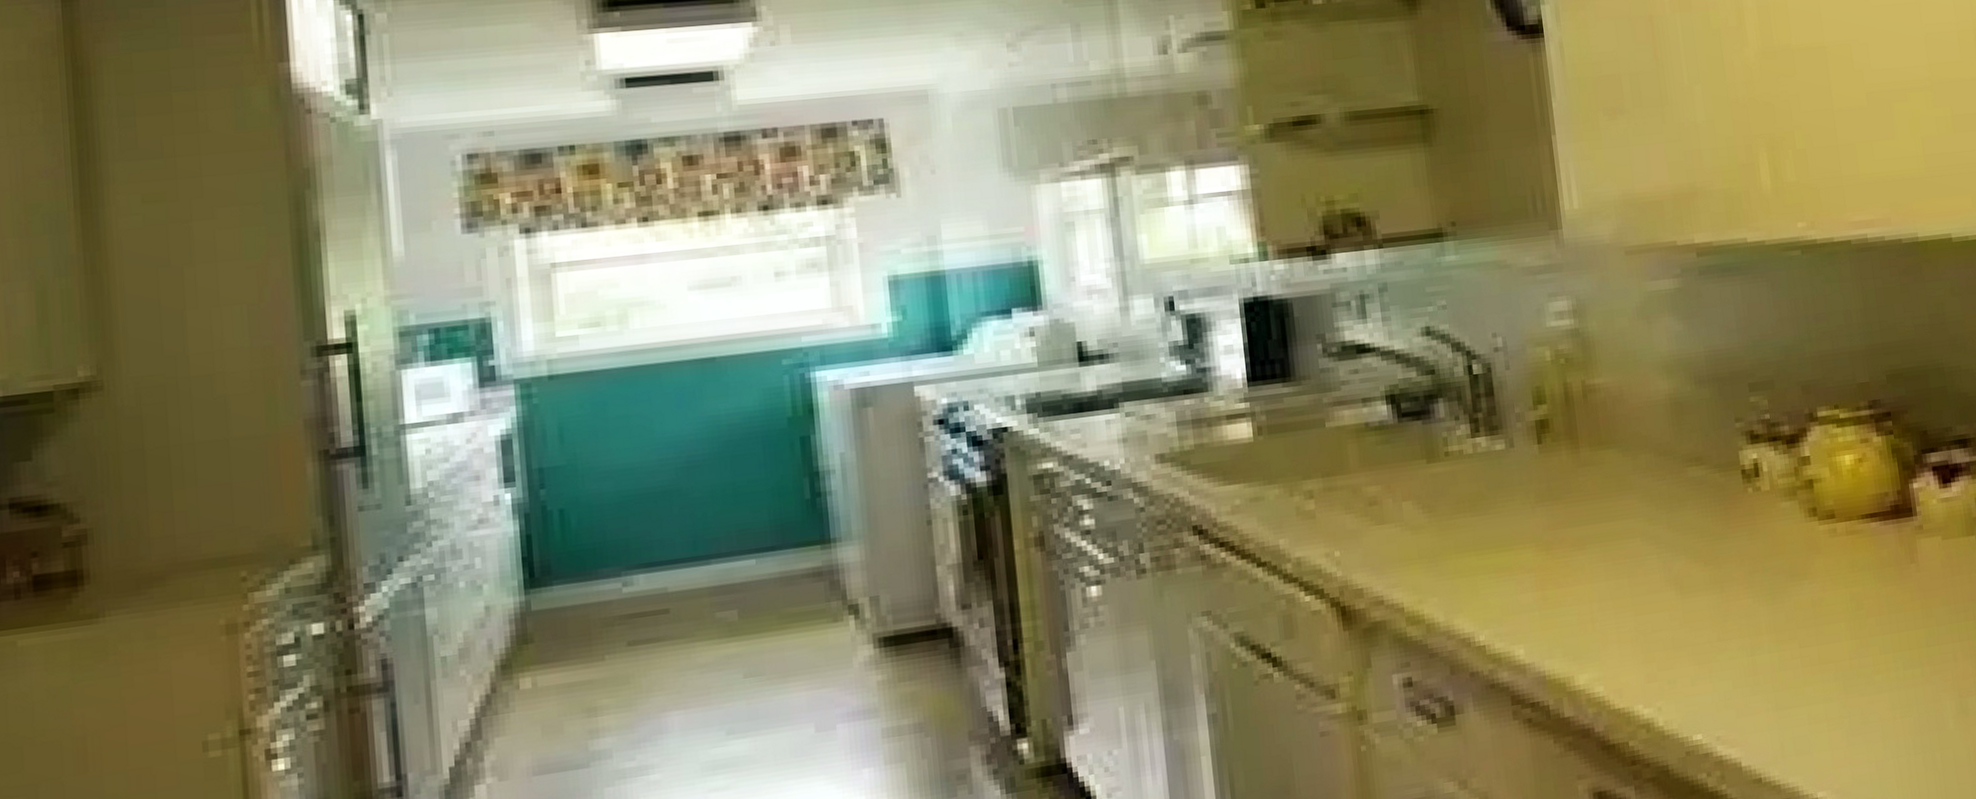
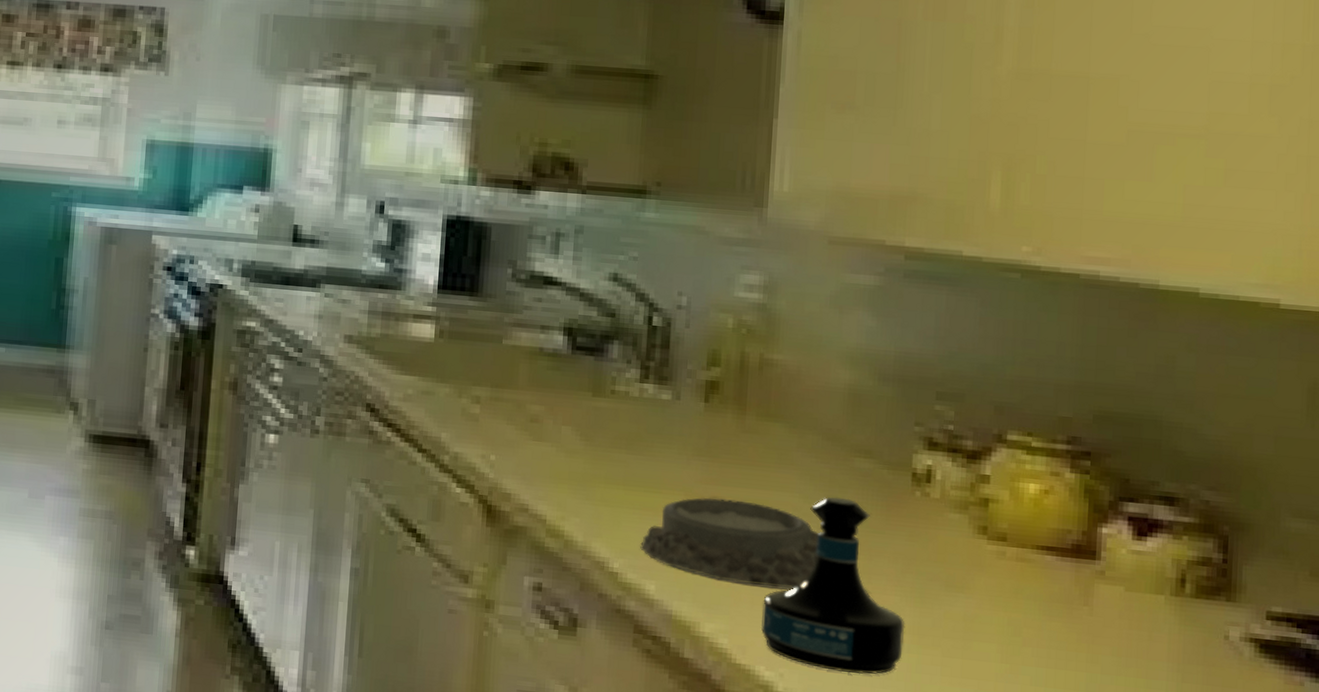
mortar: none [1502,536,1671,627] -> present [640,497,819,589]
tequila bottle: none [1629,510,1765,692] -> present [760,497,905,675]

